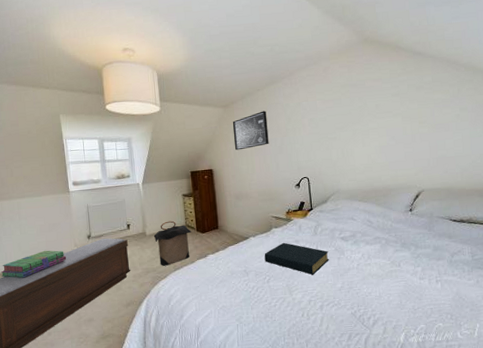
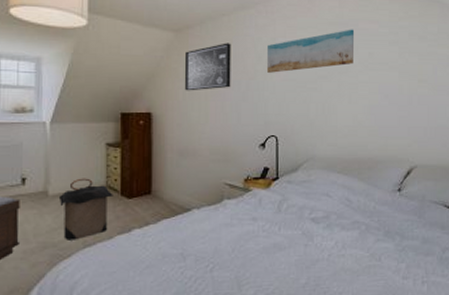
hardback book: present [264,242,329,275] -> none [209,219,294,266]
wall art: none [294,88,364,130] -> present [266,29,355,73]

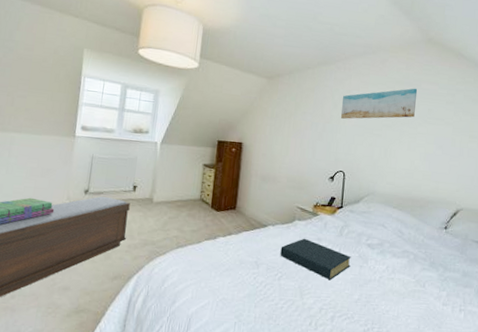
laundry hamper: present [58,178,113,240] -> none [161,190,205,241]
wall art: present [184,43,231,91] -> none [272,90,313,128]
hardback book: none [209,219,294,266] -> present [280,238,351,280]

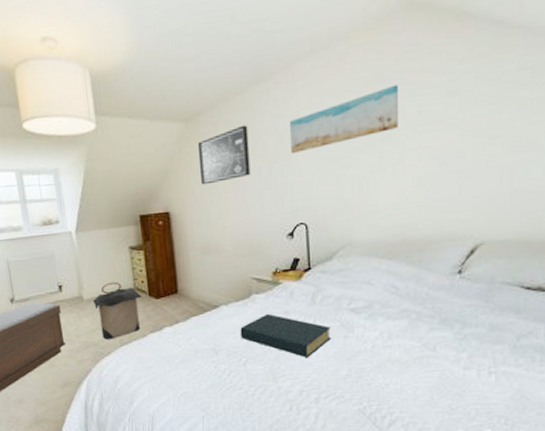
laundry hamper: none [161,190,205,241] -> present [92,281,142,340]
wall art: none [272,90,313,128] -> present [197,125,251,185]

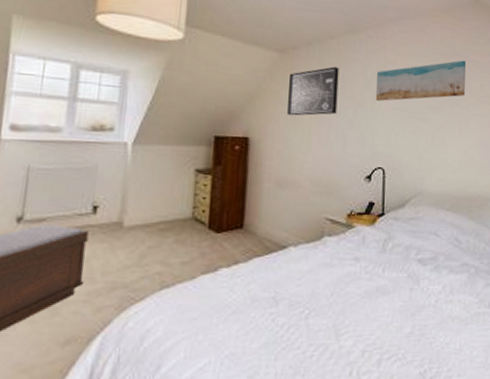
laundry hamper: present [92,281,142,340] -> none [135,208,200,280]
hardback book: present [240,313,331,358] -> none [306,259,399,312]

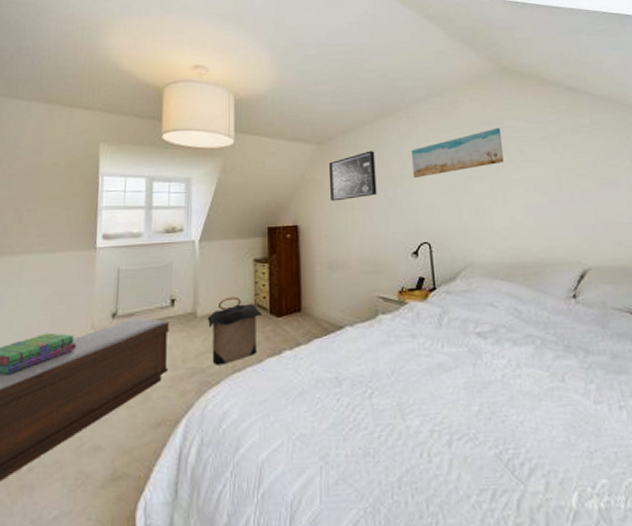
laundry hamper: none [135,208,200,280] -> present [207,296,262,365]

